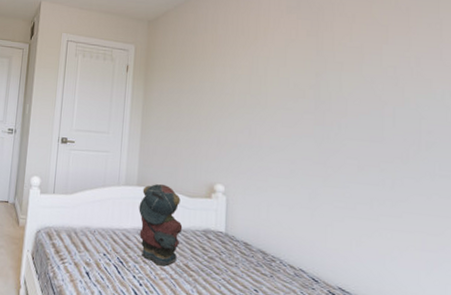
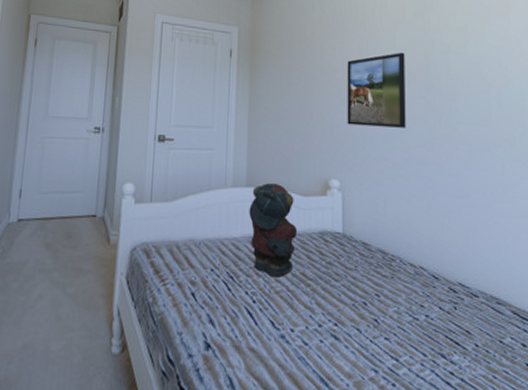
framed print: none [234,69,295,141] -> present [347,52,406,128]

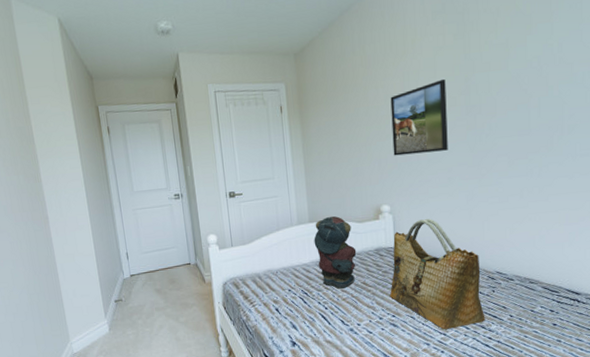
grocery bag: none [333,203,446,353] -> present [390,219,486,329]

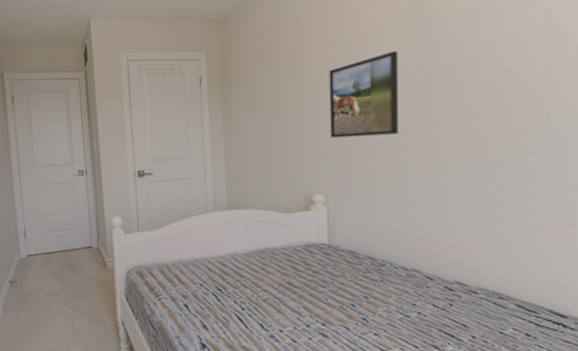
teddy bear: present [314,216,357,289] -> none [232,203,282,287]
grocery bag: present [390,219,486,329] -> none [320,213,440,346]

